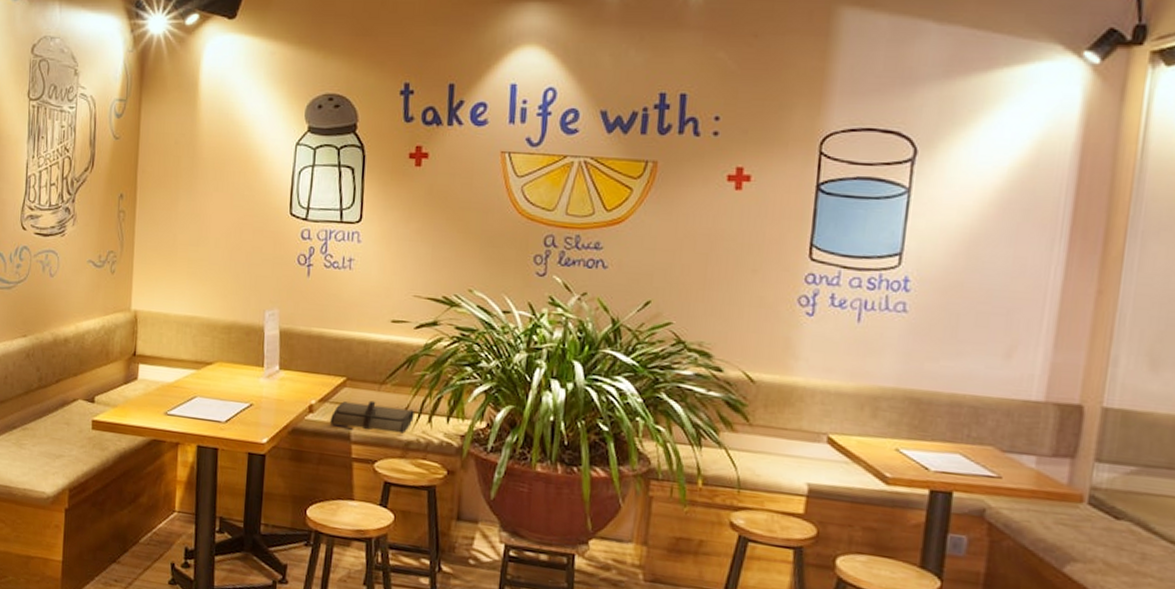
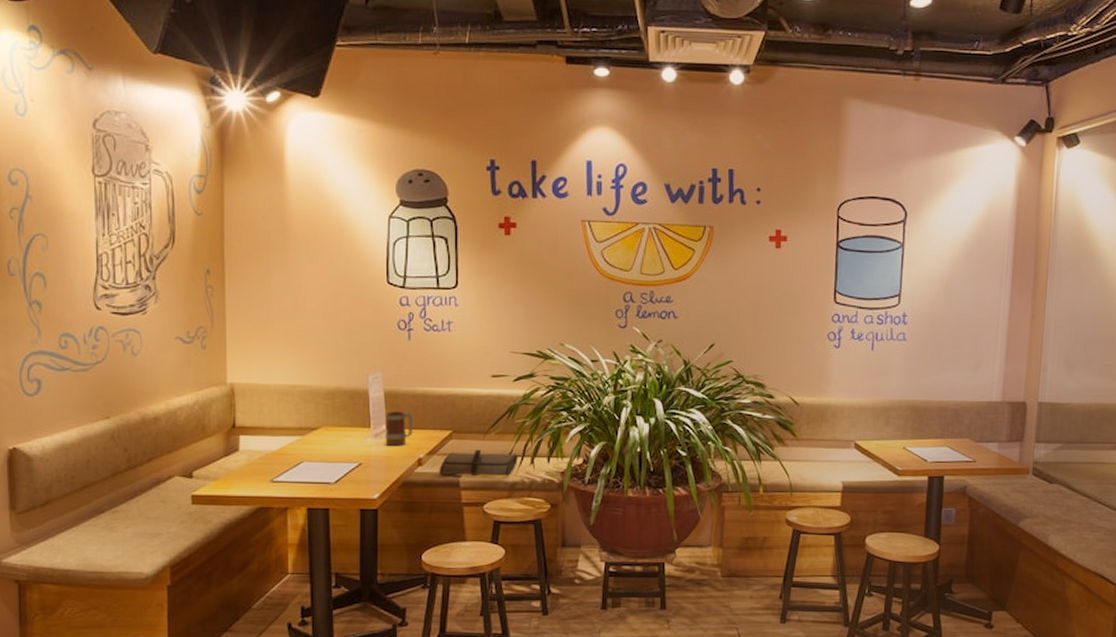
beer mug: none [277,351,308,390] -> present [385,411,414,446]

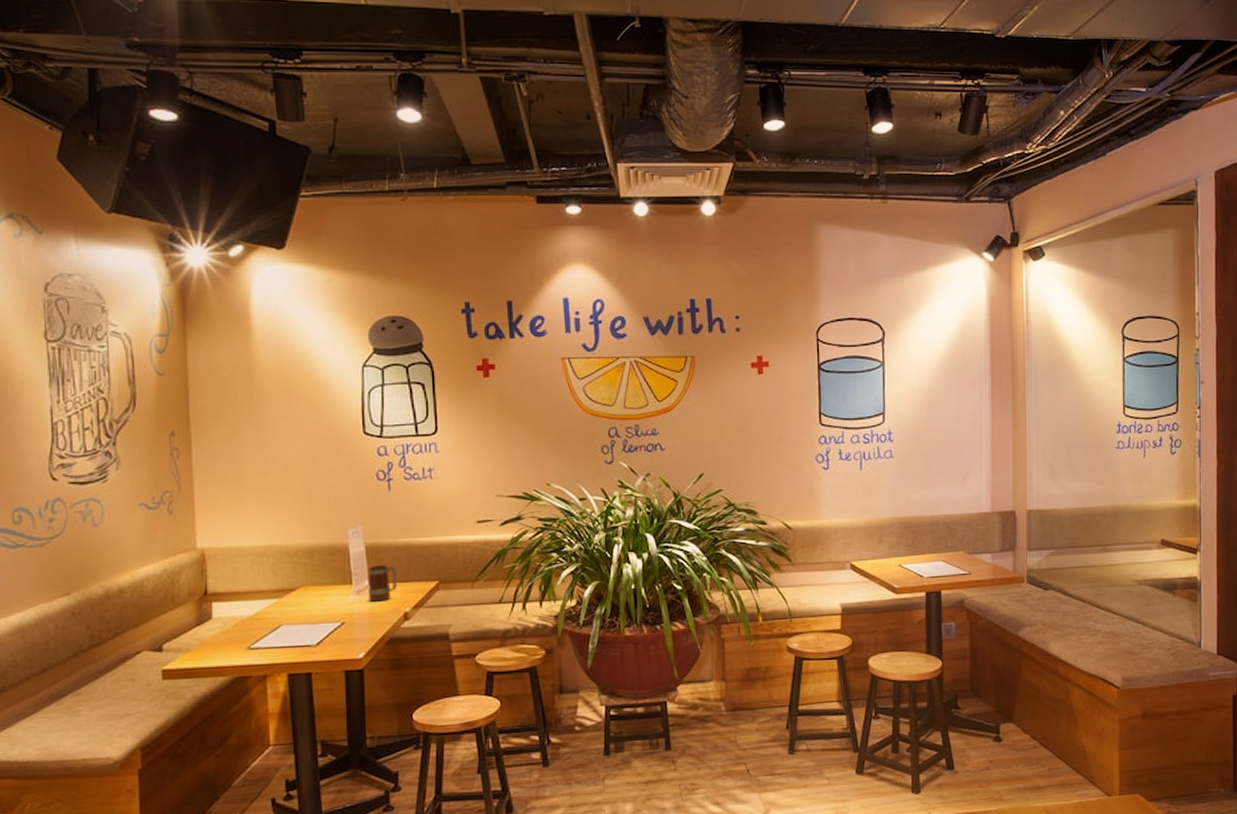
tool roll: present [439,449,518,477] -> none [426,598,509,628]

